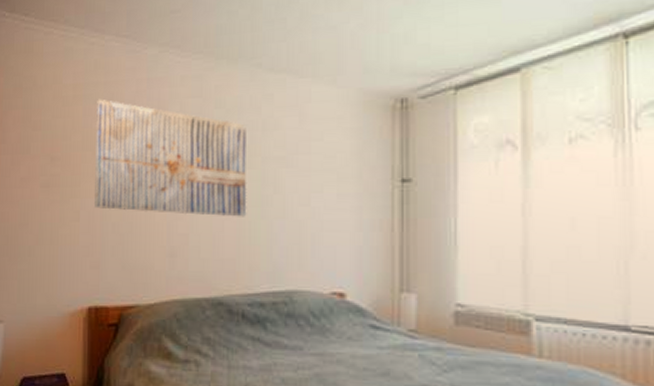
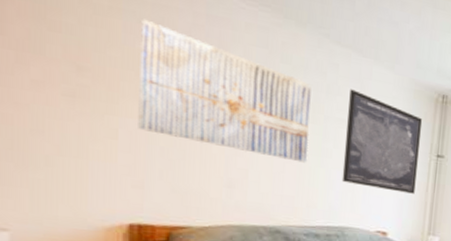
wall art: none [285,119,378,237] -> present [341,89,423,194]

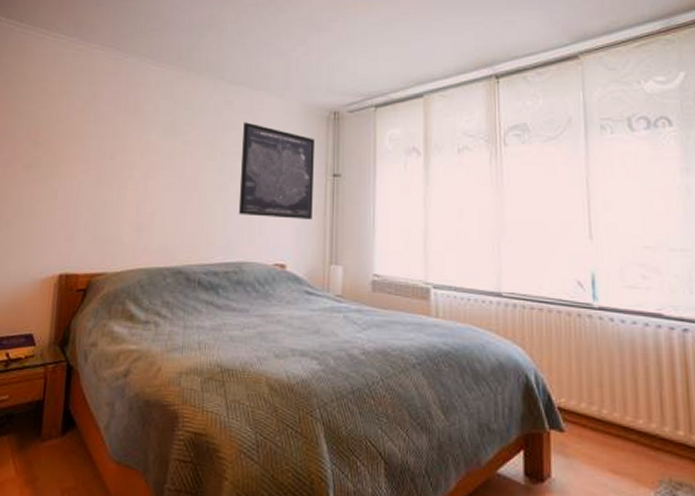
wall art: present [138,19,312,163] -> none [72,95,209,200]

